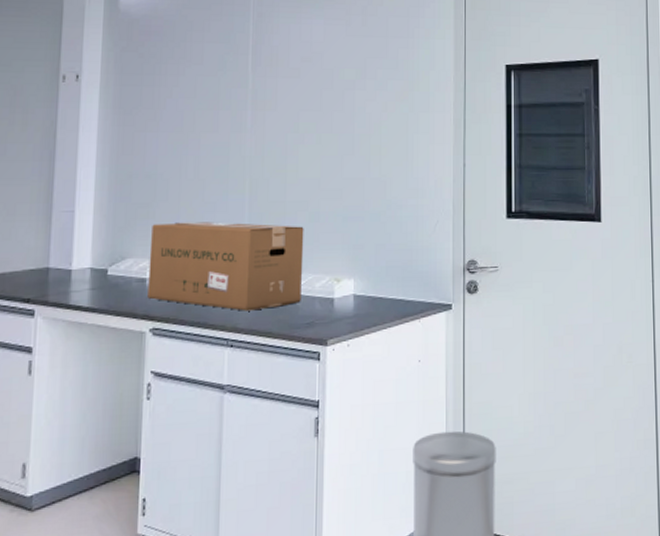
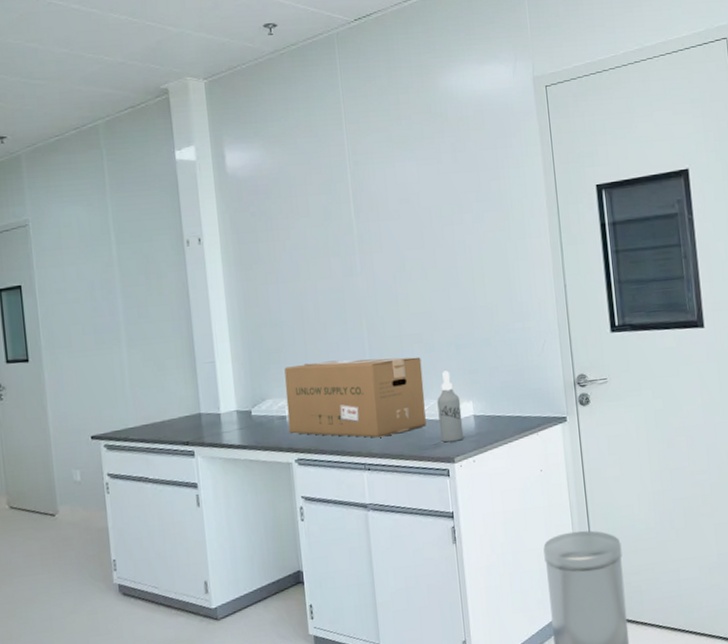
spray bottle: none [315,243,341,322] -> present [437,370,464,443]

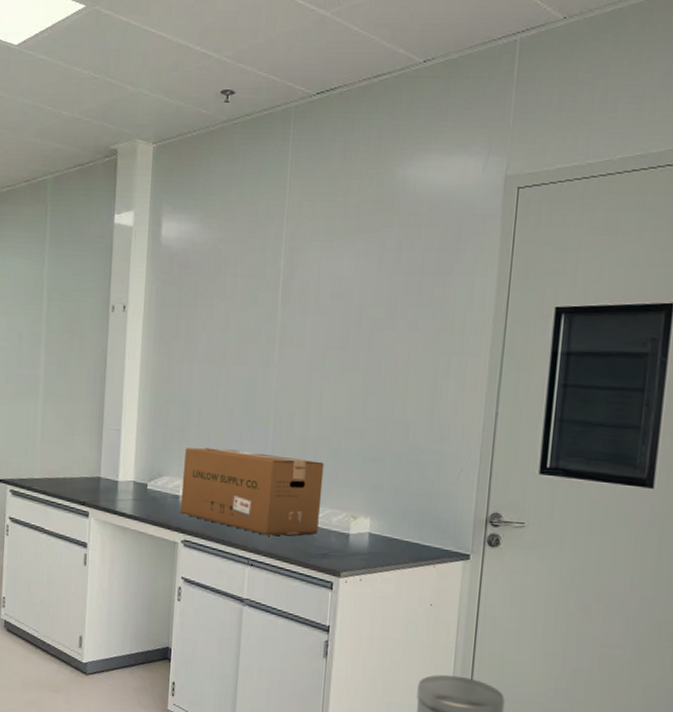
spray bottle: present [437,370,464,443] -> none [330,481,358,556]

